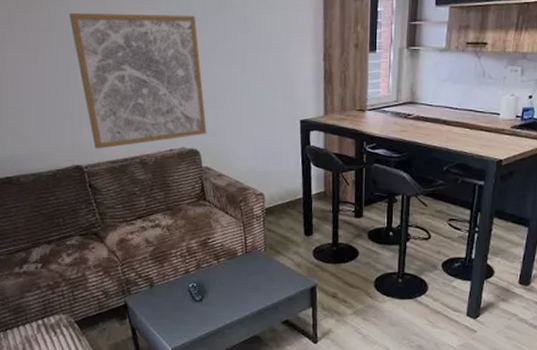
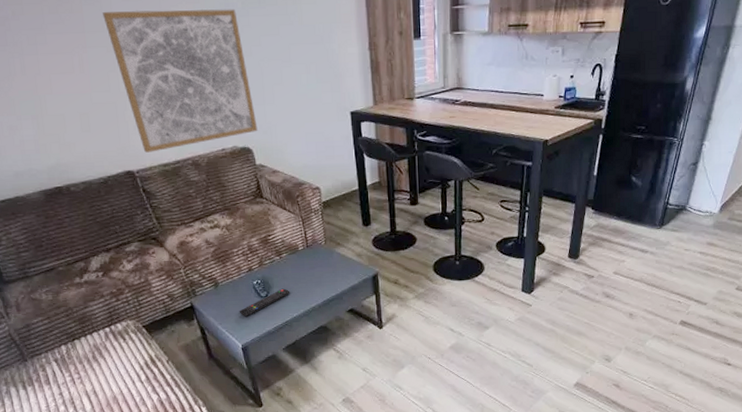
remote control: none [172,293,225,320] -> present [239,288,290,317]

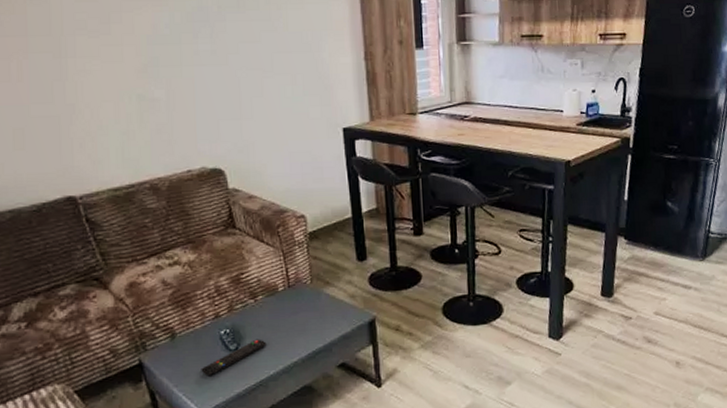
wall art: present [103,9,258,153] -> none [51,13,232,175]

